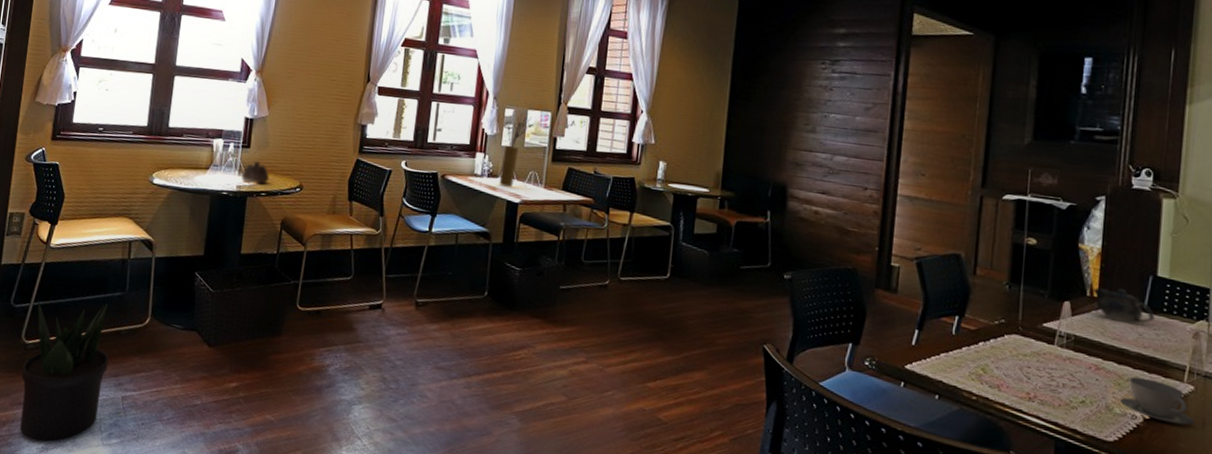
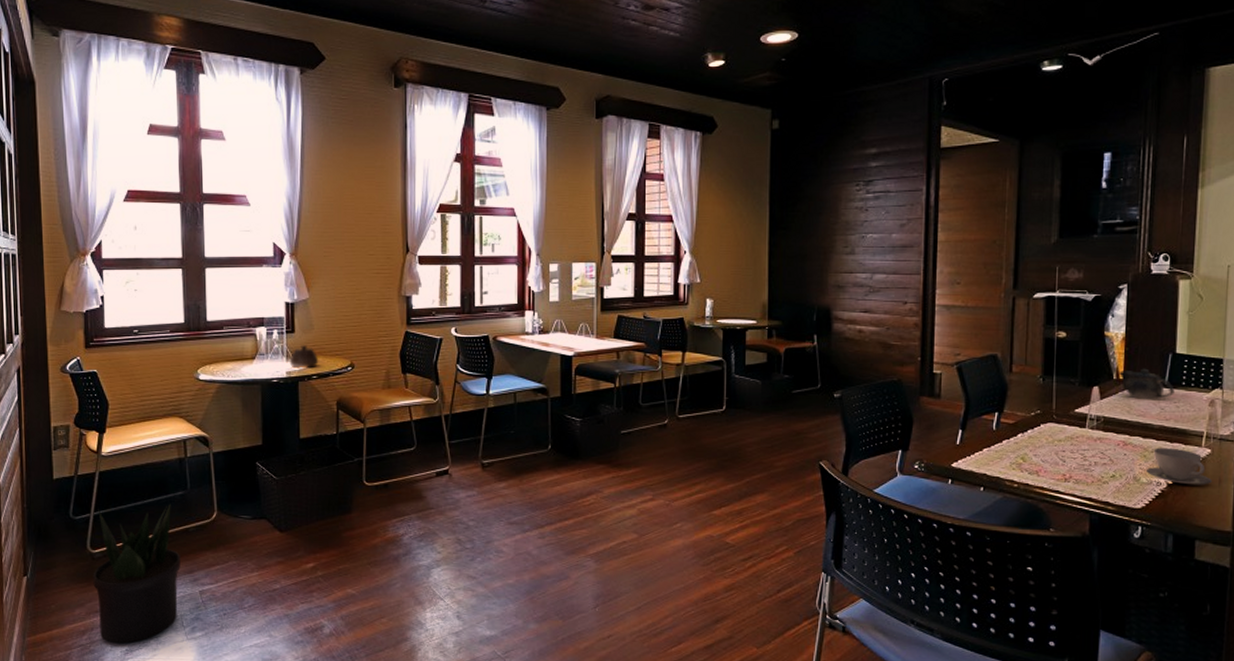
vase: present [499,113,531,187] -> none [551,266,576,341]

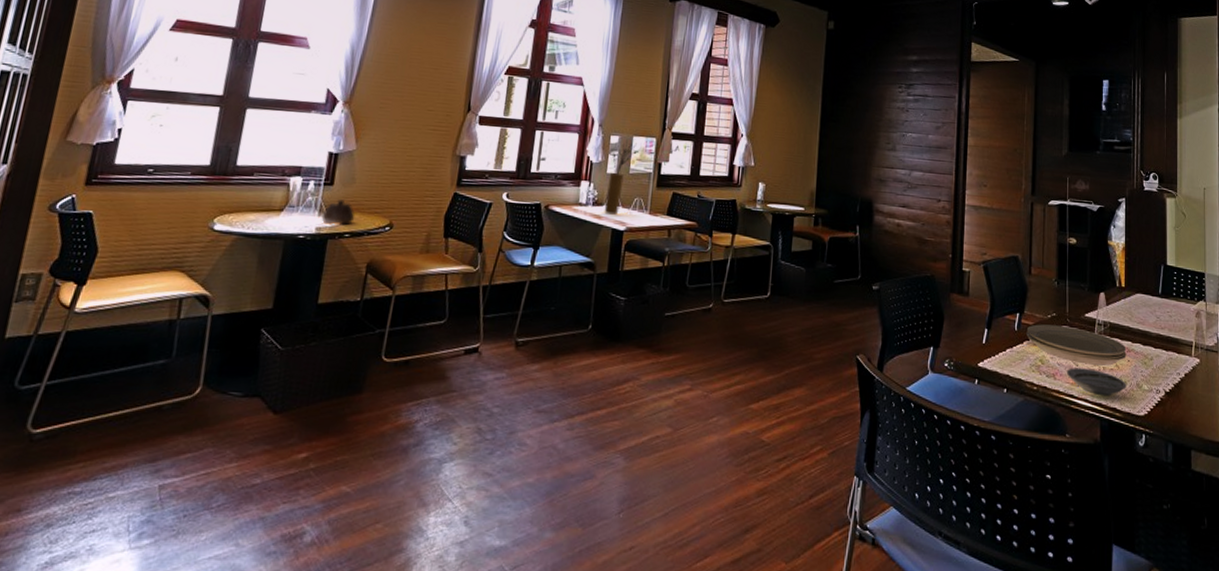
planter: present [93,503,181,644] -> none [15,374,147,555]
vase: none [551,266,576,341] -> present [604,139,637,215]
plate: none [1006,422,1123,460] -> present [1026,324,1127,366]
saucer: none [1051,464,1121,491] -> present [1066,368,1126,397]
teapot: present [1118,368,1175,399] -> none [1120,277,1167,308]
teacup: present [1145,447,1212,485] -> none [1146,355,1202,395]

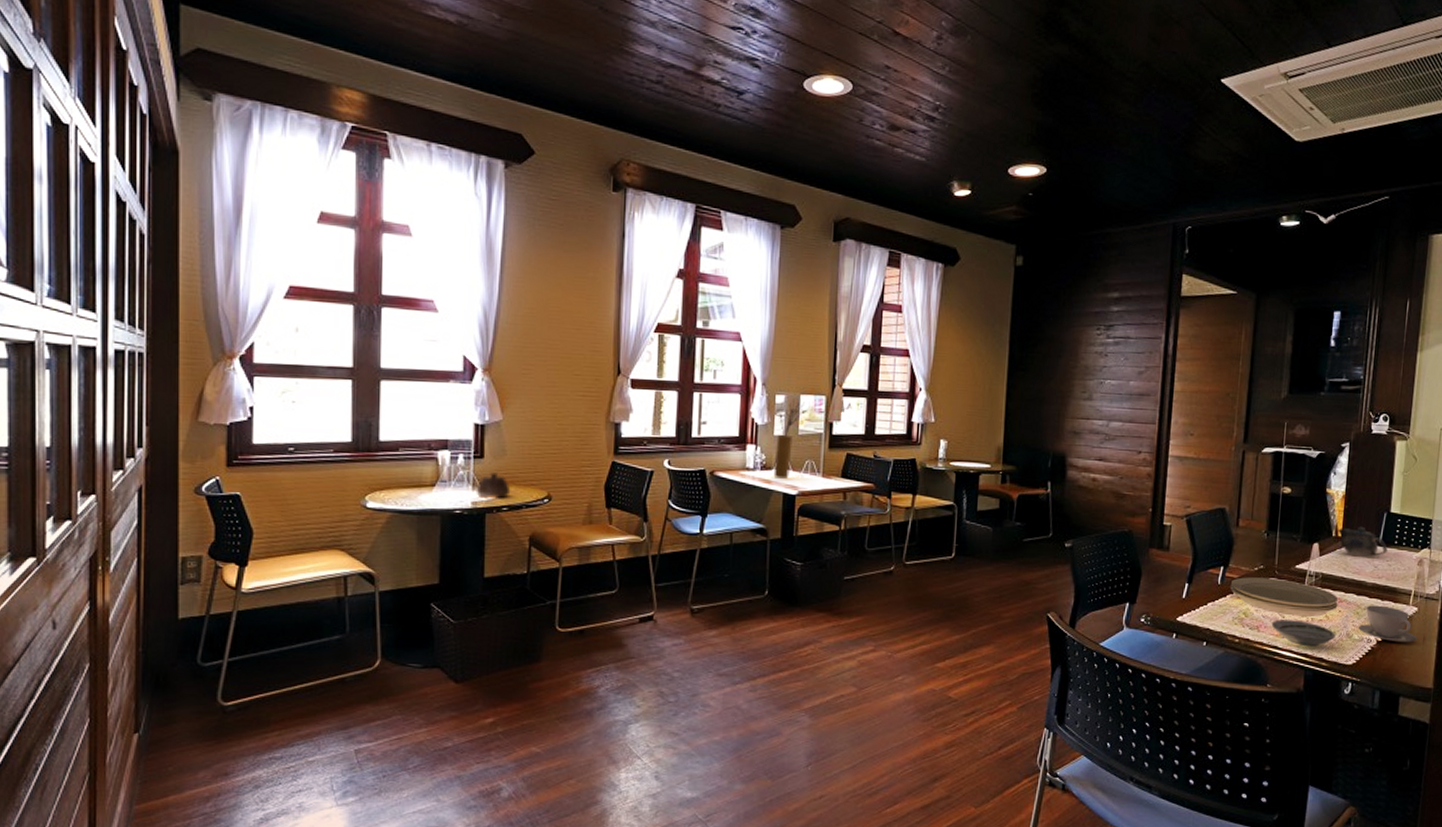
teapot: none [1120,277,1167,308] -> present [1337,526,1388,557]
teacup: none [1146,355,1202,395] -> present [1358,605,1417,643]

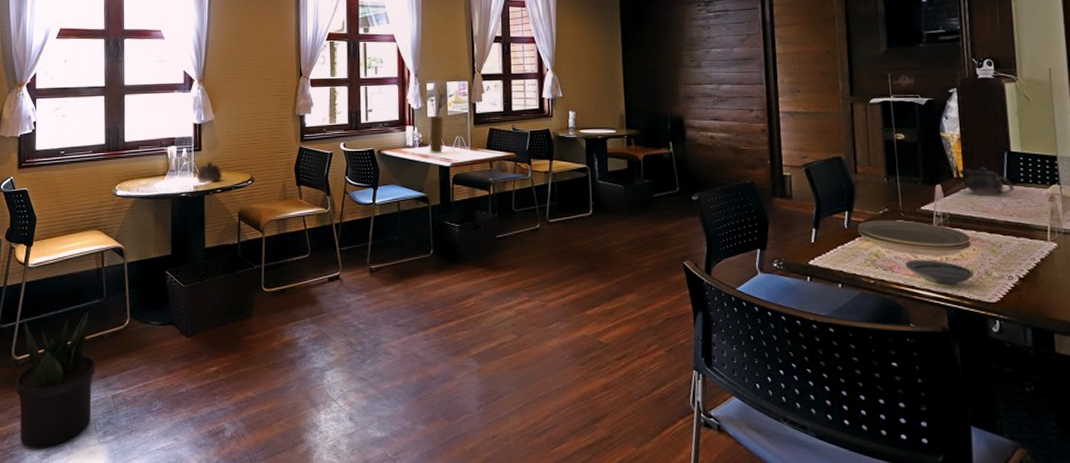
planter: none [223,649,333,812] -> present [16,311,95,448]
teacup: present [1358,605,1417,643] -> none [996,242,1062,279]

